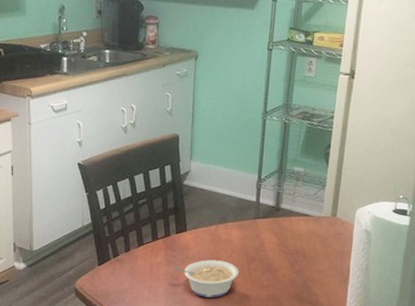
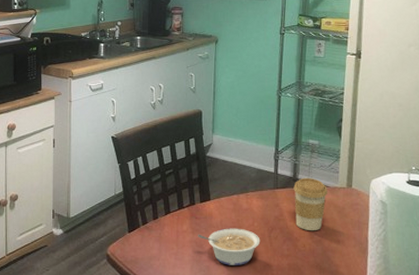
coffee cup: none [276,206,311,262] -> present [293,177,328,231]

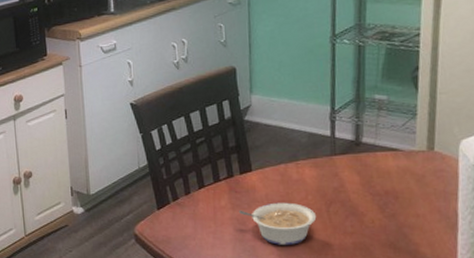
coffee cup: present [293,177,328,231] -> none [356,140,402,204]

